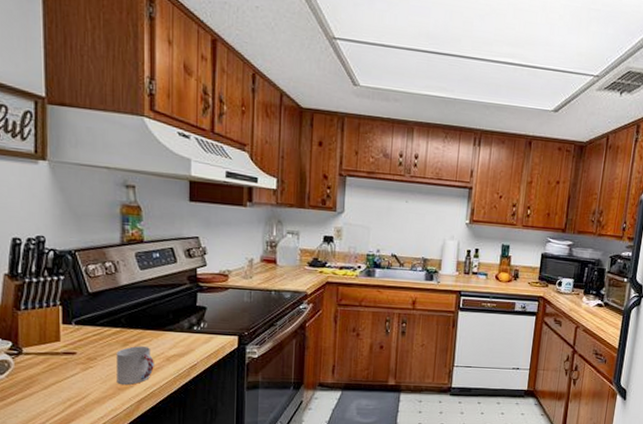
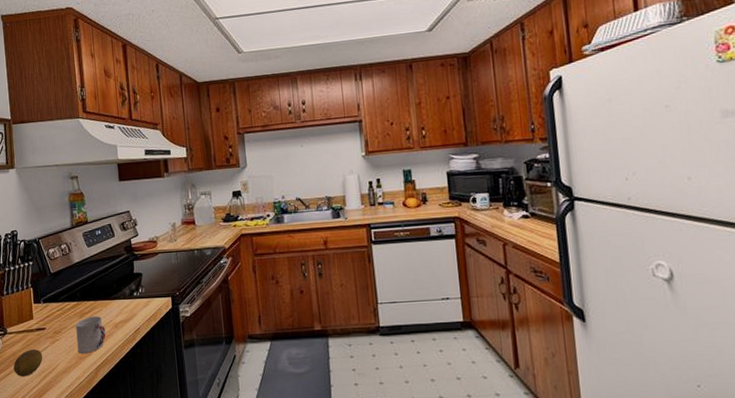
fruit: none [28,374,70,403] -> present [13,349,43,377]

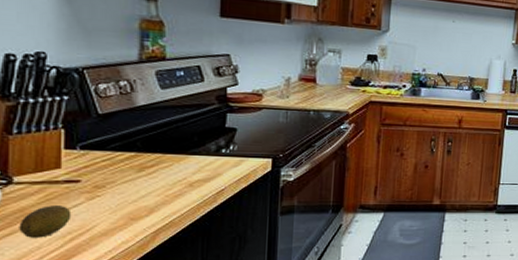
cup: present [75,316,106,353] -> none [129,172,175,214]

